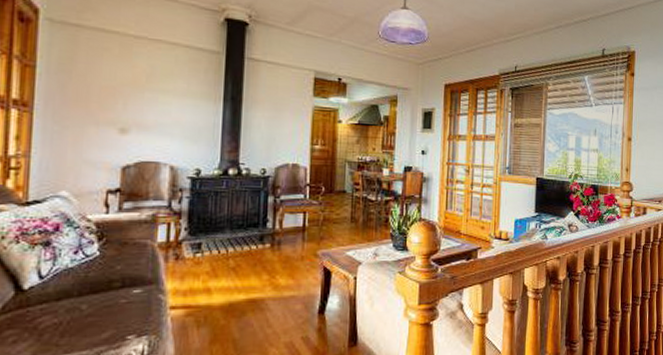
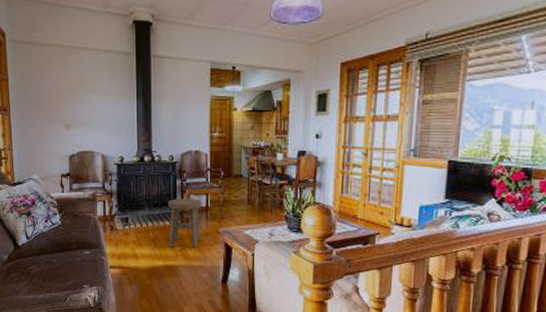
stool: none [253,217,298,277] -> present [168,198,202,248]

